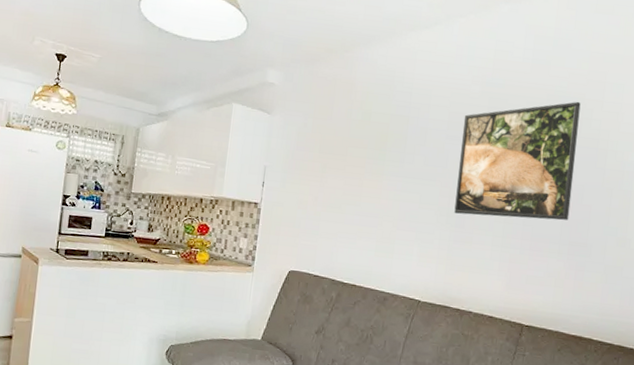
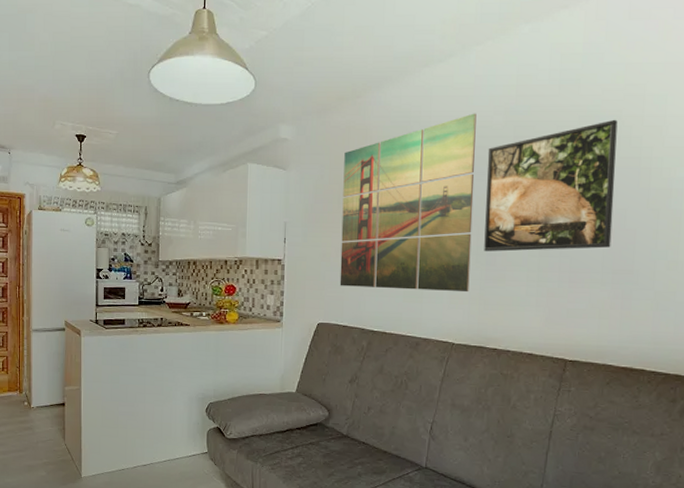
wall art: none [314,80,456,252] -> present [339,113,477,293]

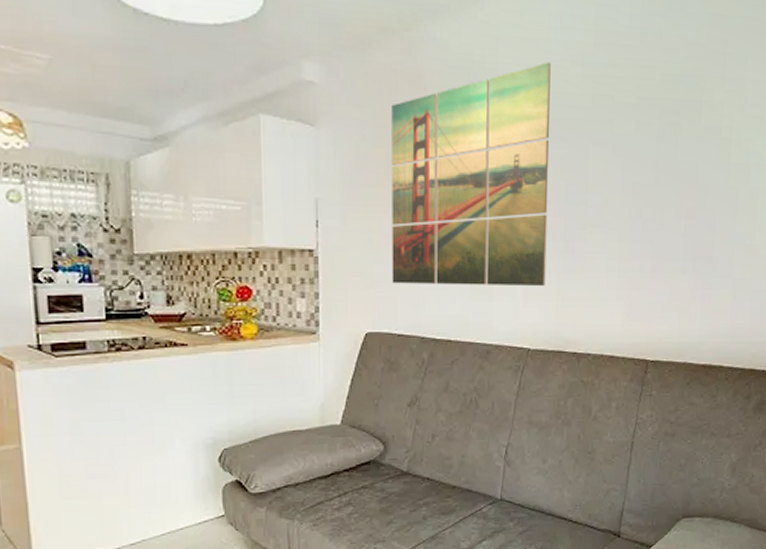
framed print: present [484,119,618,252] -> none [561,80,700,236]

